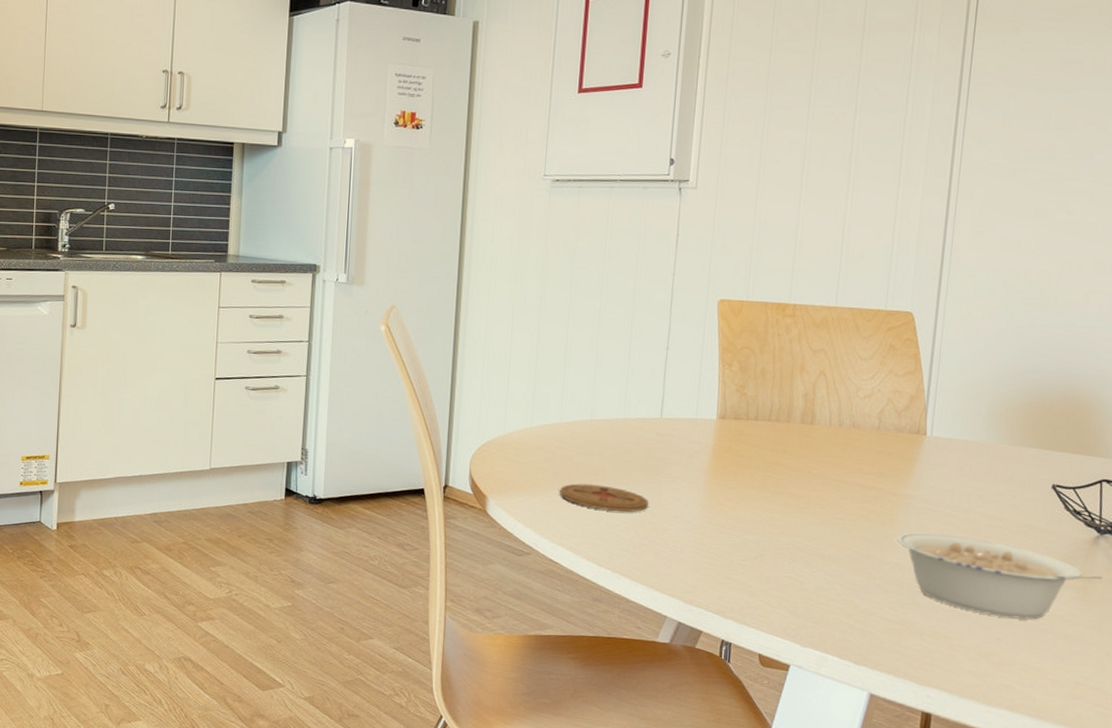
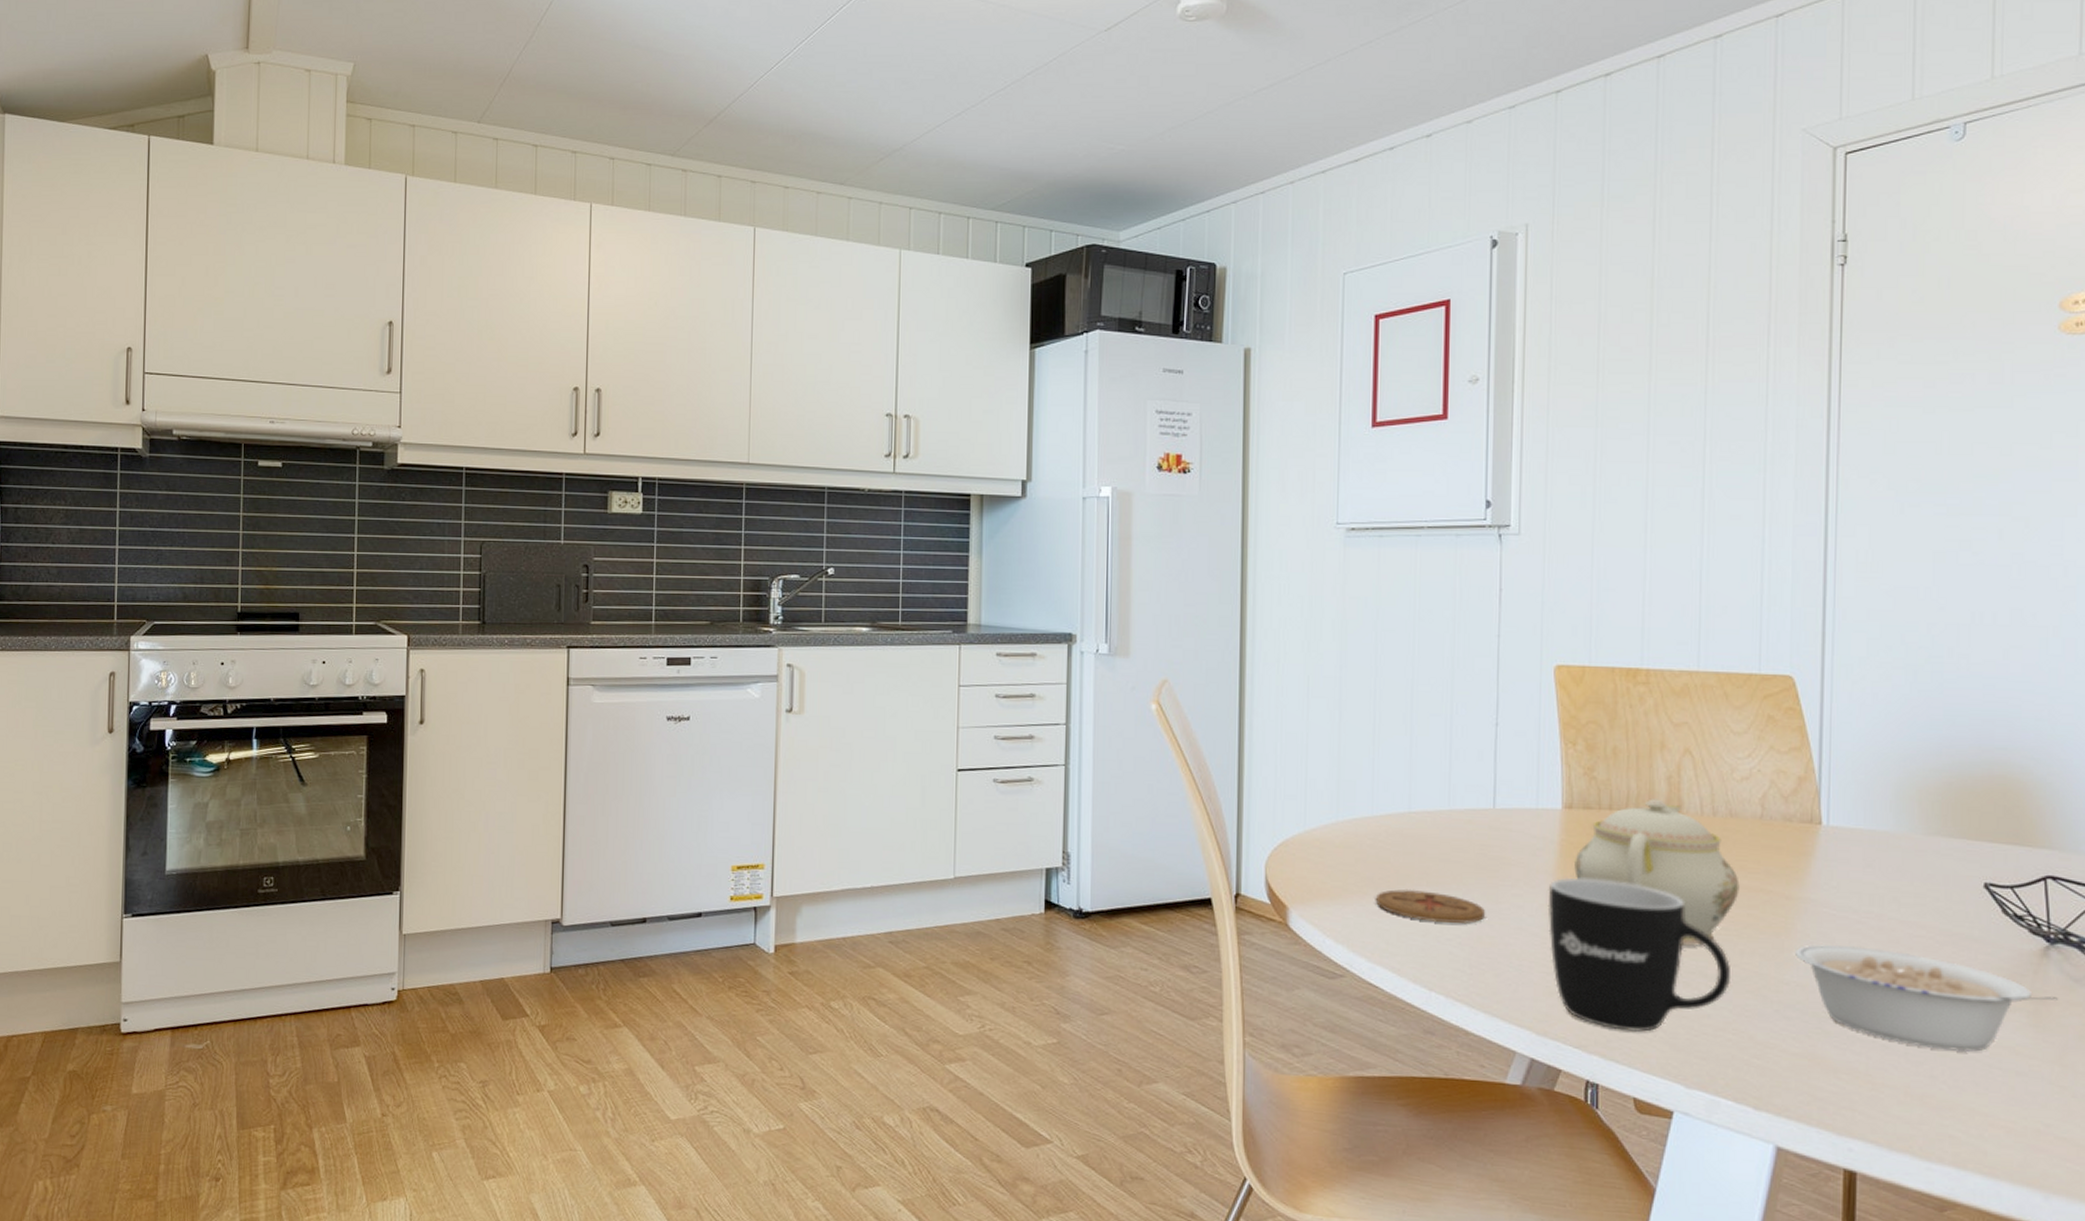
mug: none [699,475,844,601] -> present [1547,877,1730,1032]
teapot: none [723,412,857,533] -> present [1574,798,1740,946]

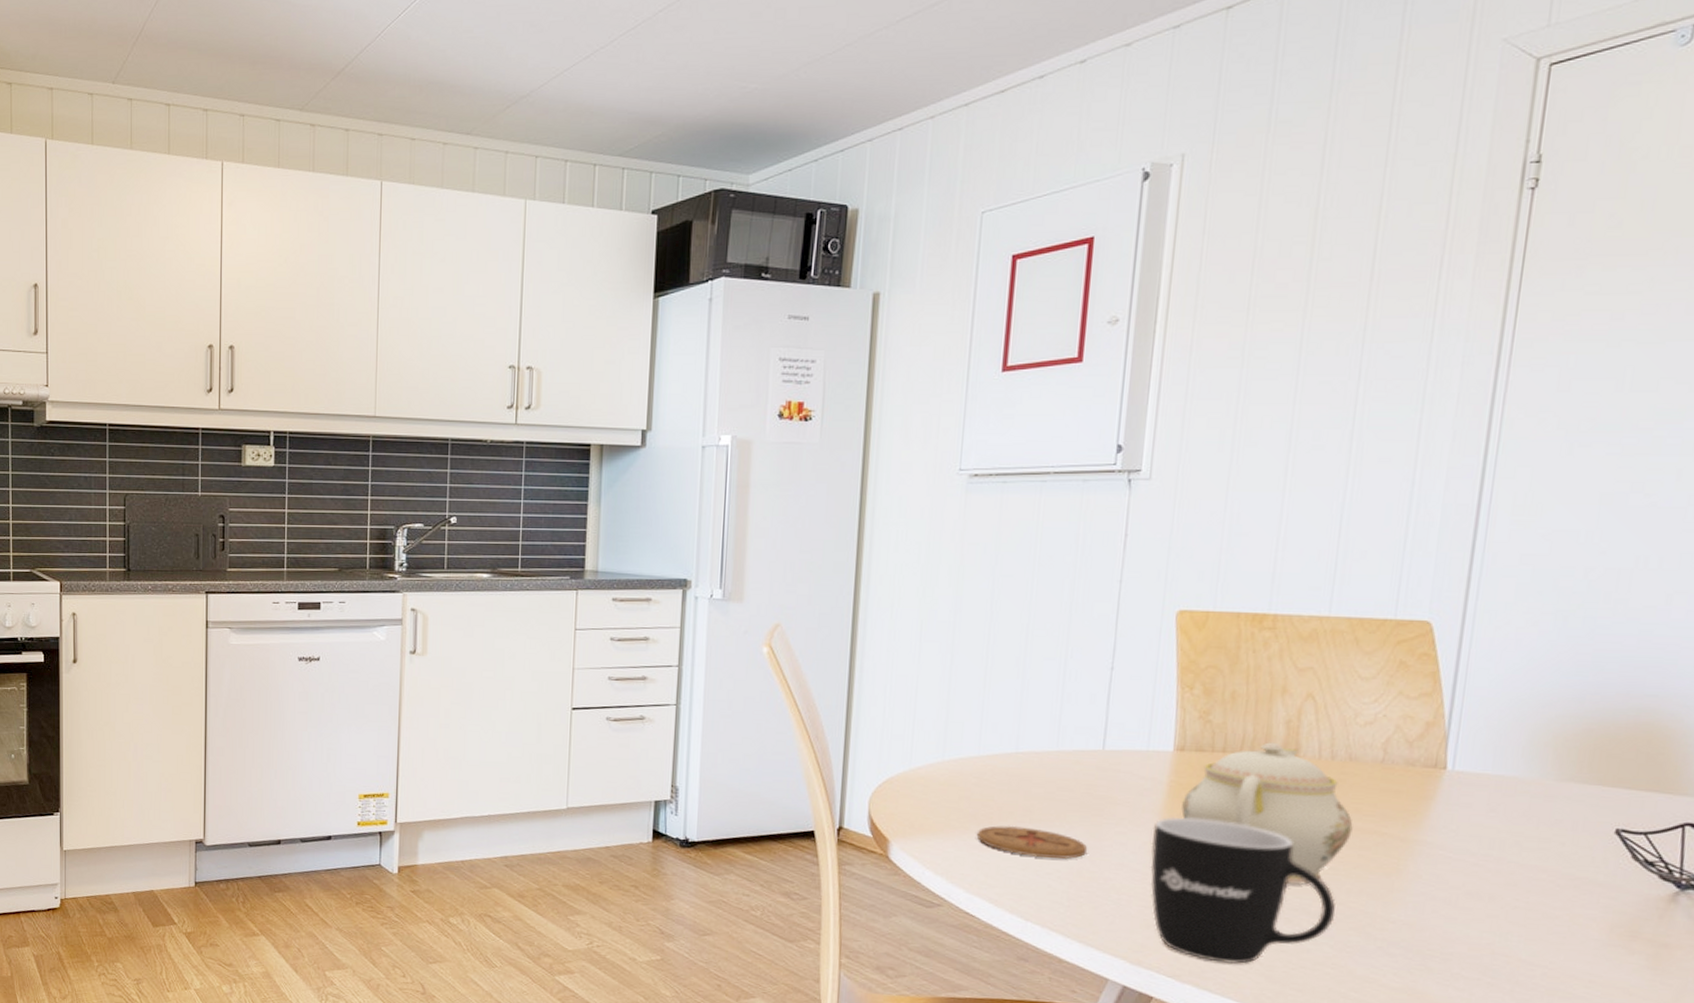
legume: present [1795,944,2058,1053] -> none [1405,885,1682,992]

